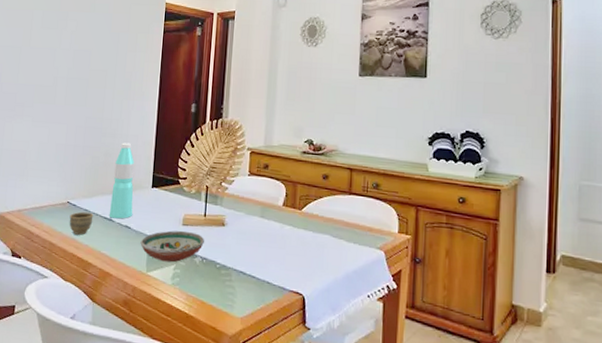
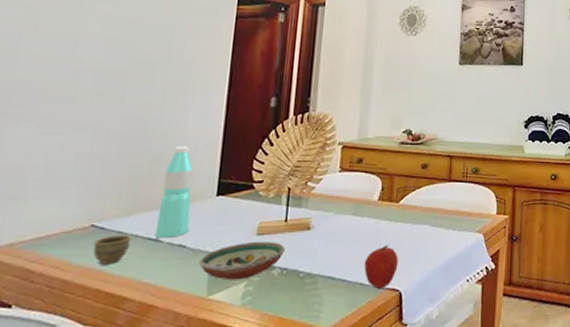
fruit: none [270,249,302,291] -> present [364,245,399,290]

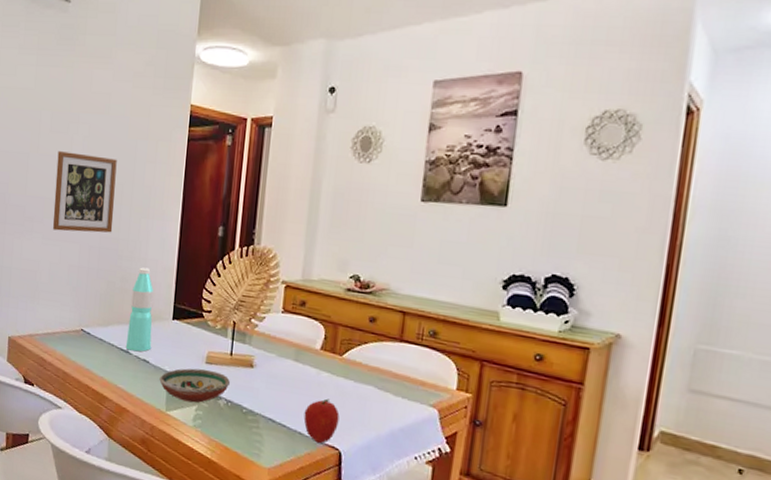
picture frame: none [53,29,149,117] -> present [52,151,117,233]
cup: present [93,234,132,265] -> none [83,341,109,366]

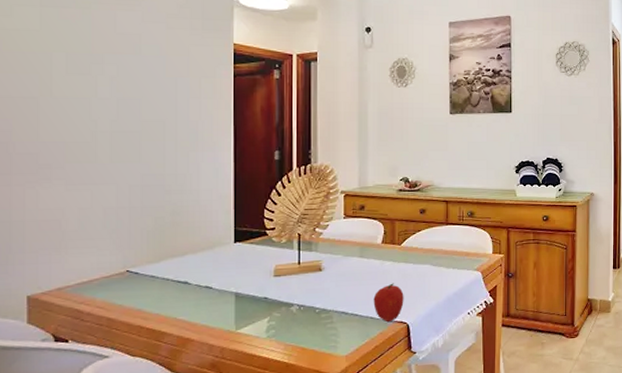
picture frame: present [52,151,117,233] -> none [78,93,156,175]
water bottle: present [125,267,154,352] -> none [183,198,212,281]
decorative bowl: present [159,368,231,403] -> none [225,281,301,316]

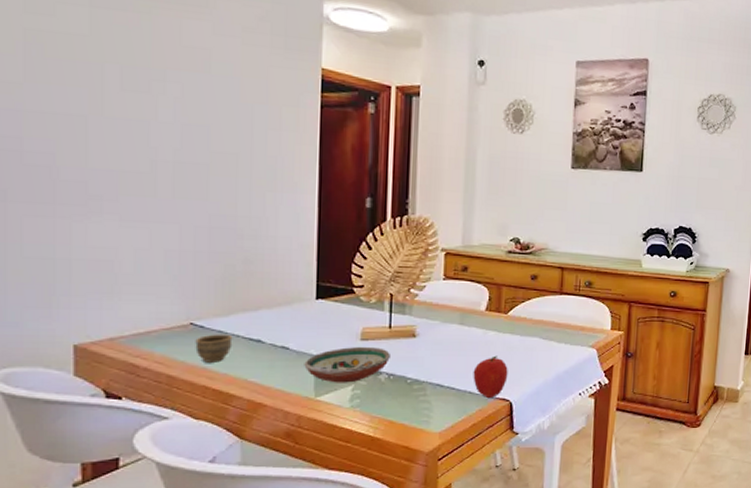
cup: none [131,278,163,305] -> present [195,334,233,363]
decorative bowl: none [225,281,301,316] -> present [304,346,392,383]

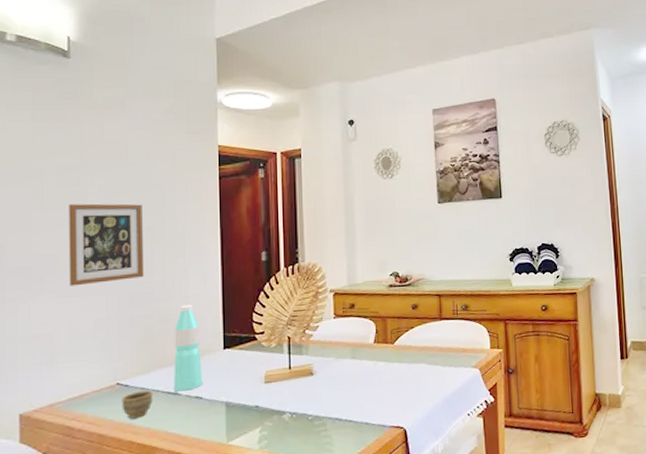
picture frame: none [134,114,227,211] -> present [68,203,145,286]
water bottle: none [255,246,290,339] -> present [173,304,202,392]
decorative bowl: present [304,346,392,383] -> none [216,388,293,427]
fruit: present [473,355,508,399] -> none [367,385,400,428]

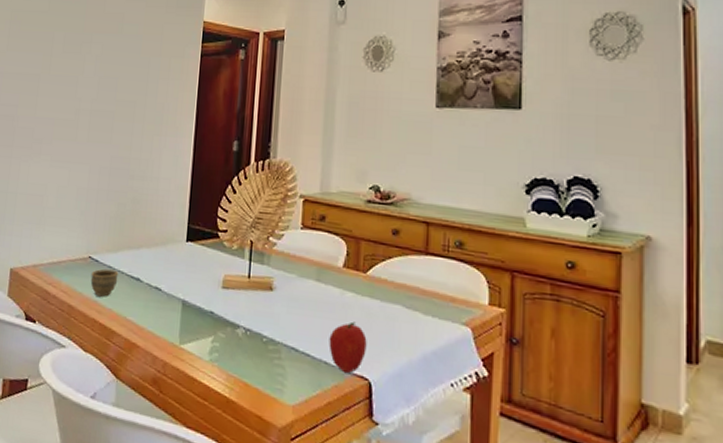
picture frame: present [68,203,145,286] -> none [62,71,130,153]
water bottle: present [173,304,202,392] -> none [136,187,167,279]
fruit: none [367,385,400,428] -> present [329,321,367,374]

